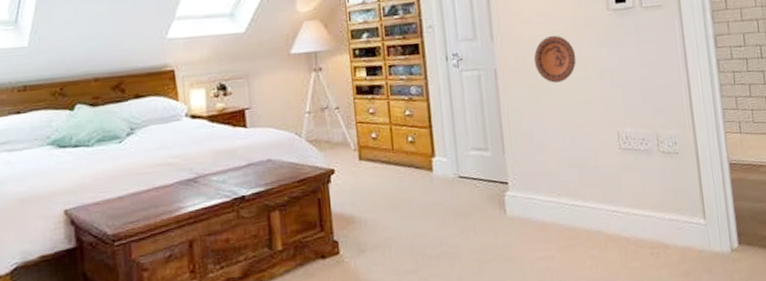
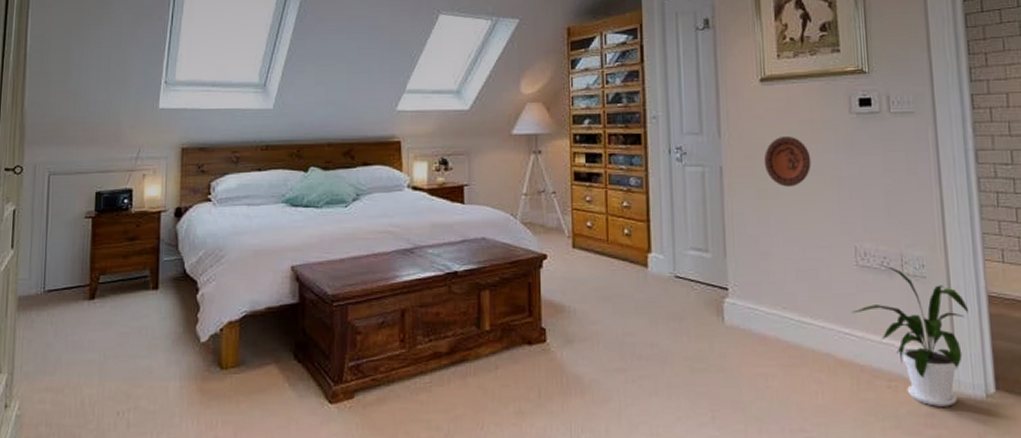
house plant: none [618,145,714,266] -> present [852,264,968,407]

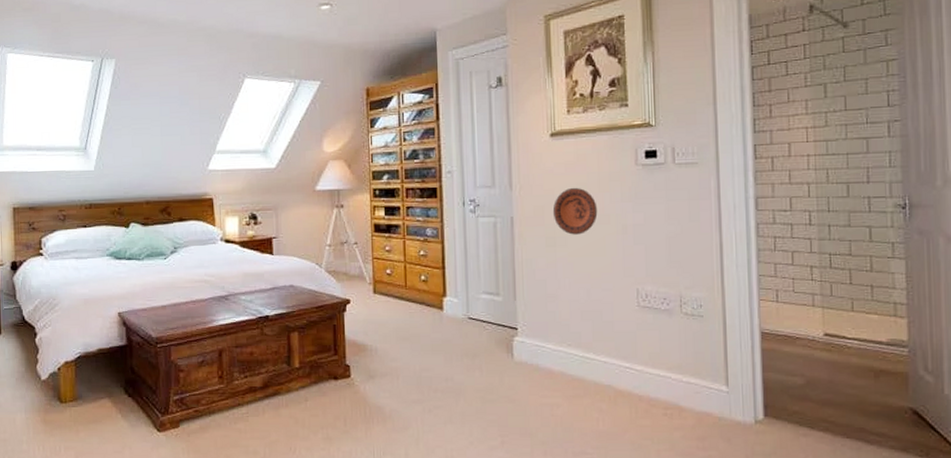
house plant: present [852,264,968,407] -> none [633,305,742,431]

